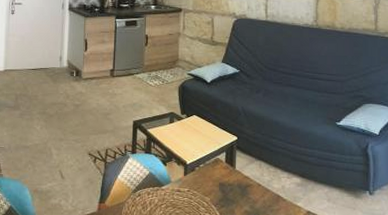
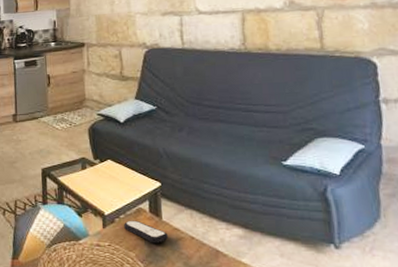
remote control: none [203,169,239,190] -> present [124,220,168,244]

